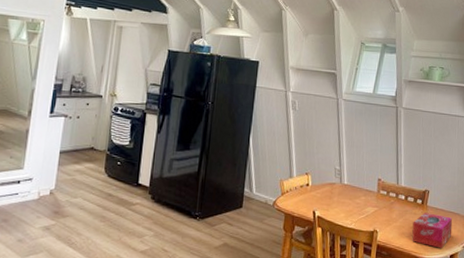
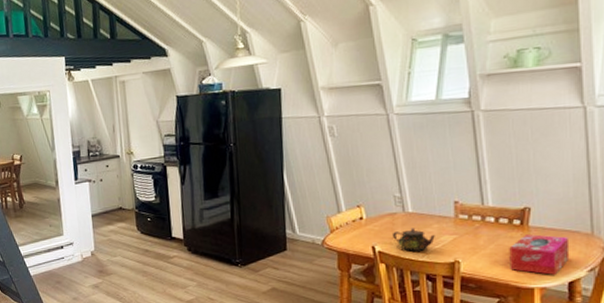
teapot: none [329,198,362,219] -> present [391,228,435,252]

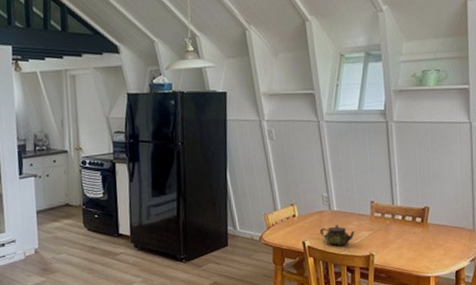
tissue box: present [509,234,570,275] -> none [412,230,457,265]

